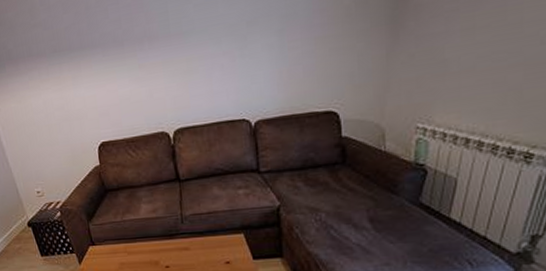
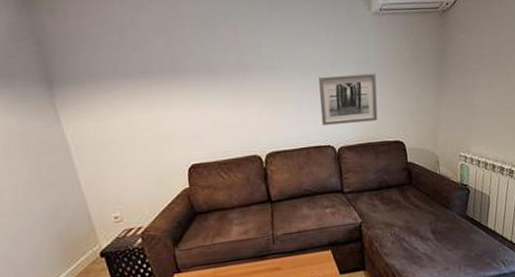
wall art: none [233,28,306,97] -> present [318,73,378,125]

